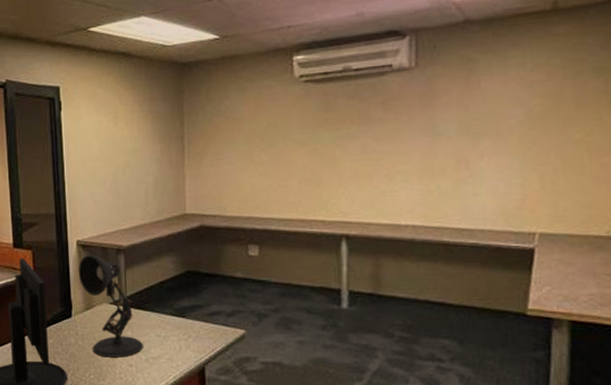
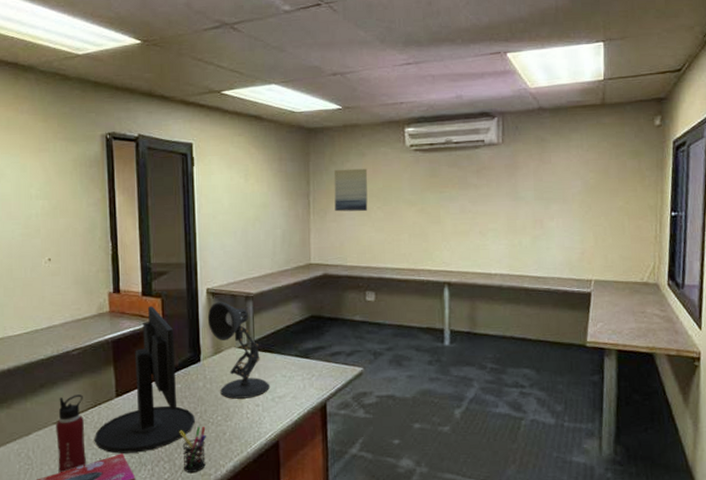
wall art: none [210,105,250,156] -> present [334,168,368,212]

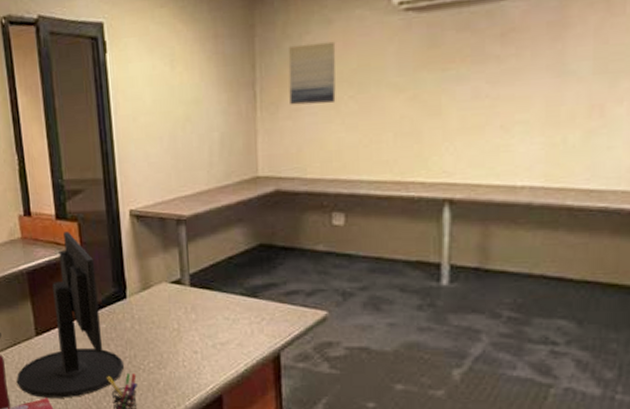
desk lamp: present [207,301,270,399] -> none [132,225,209,343]

